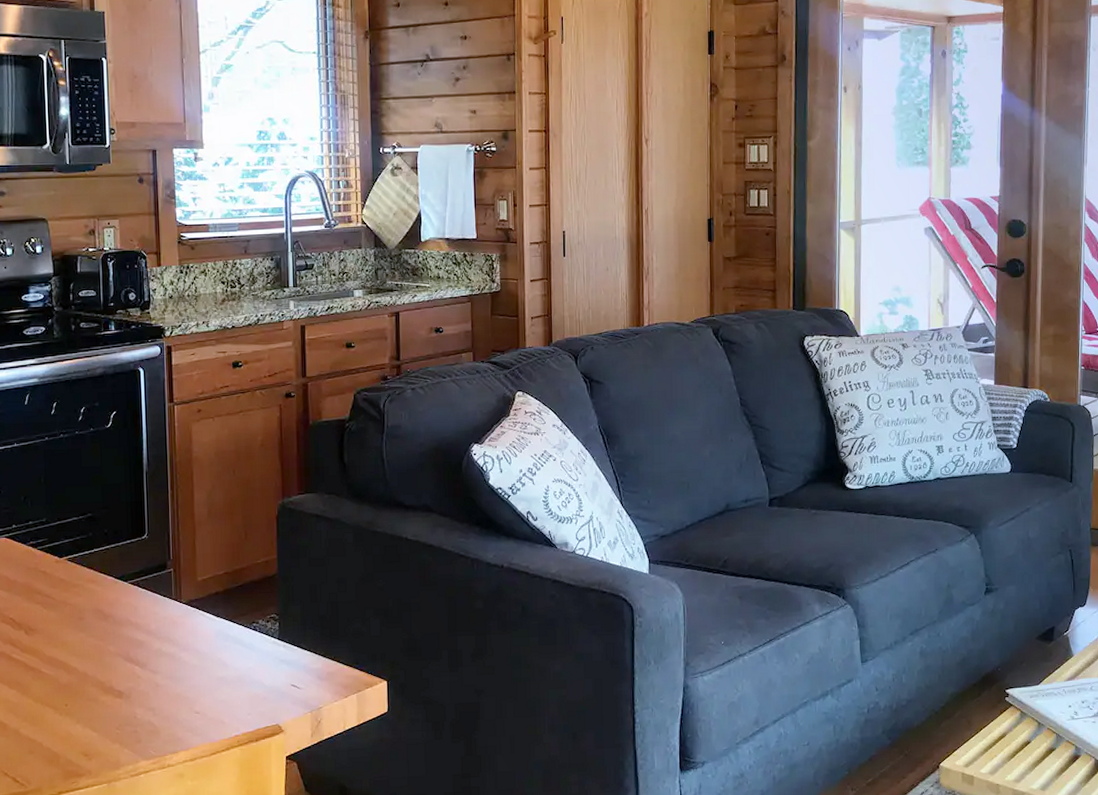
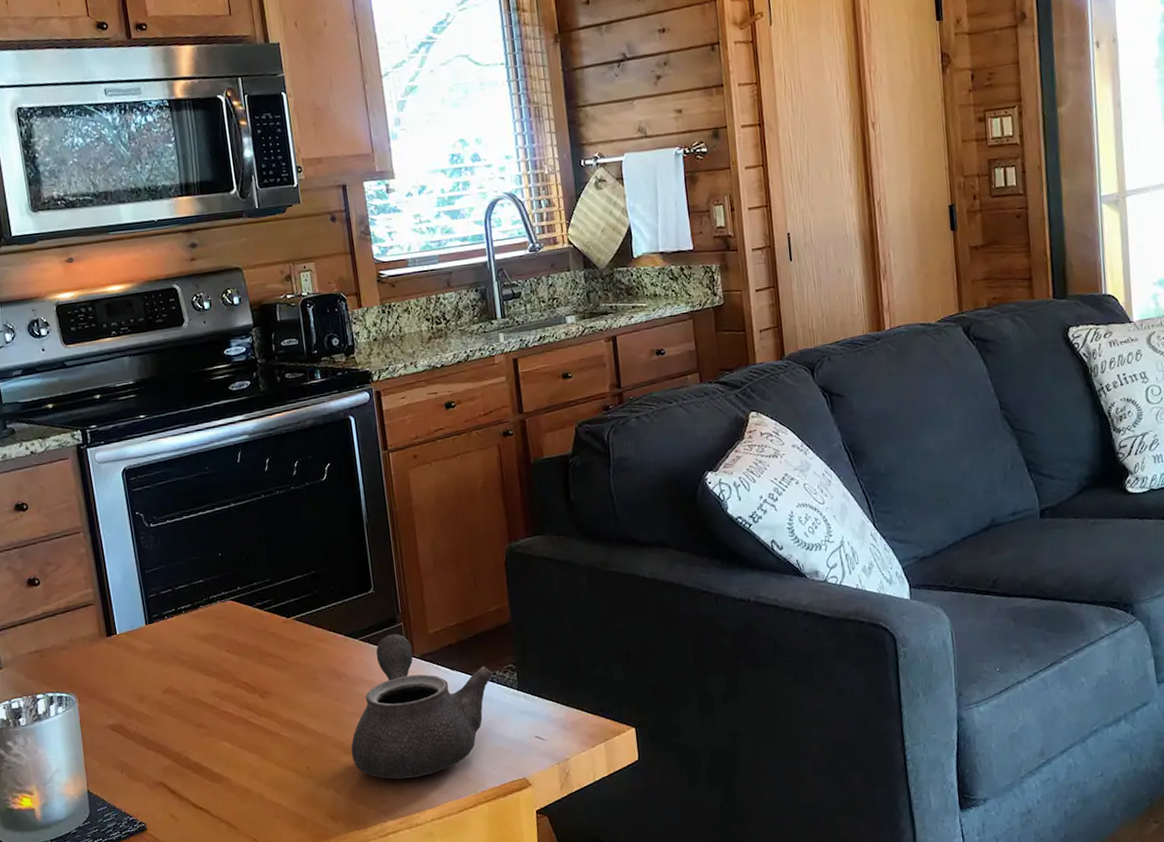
teapot: none [111,579,256,720] -> present [351,633,493,779]

